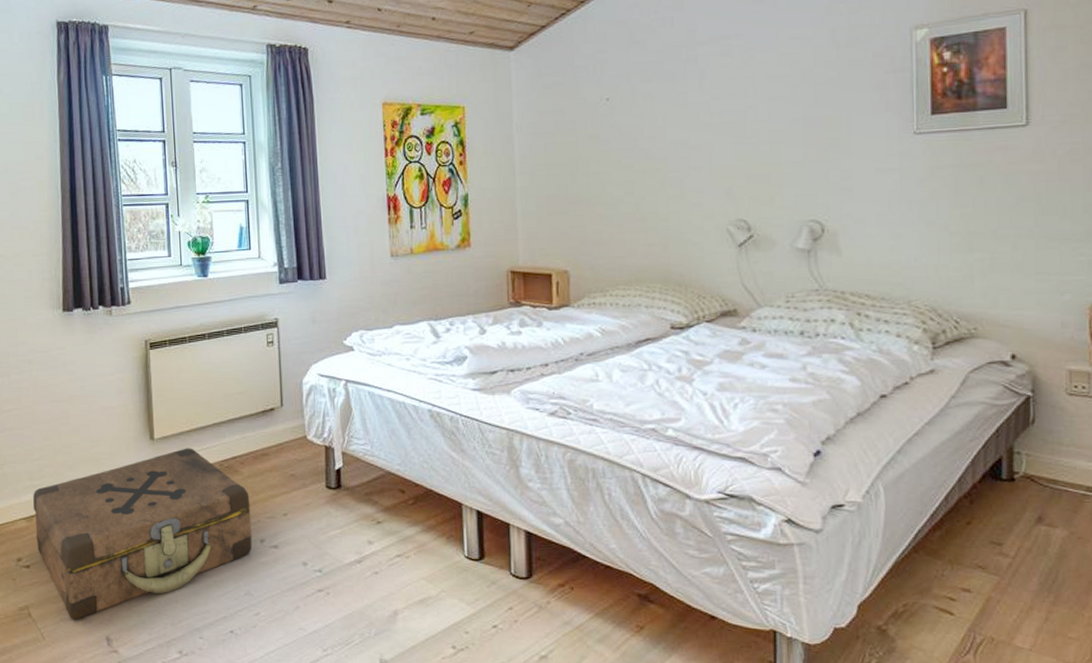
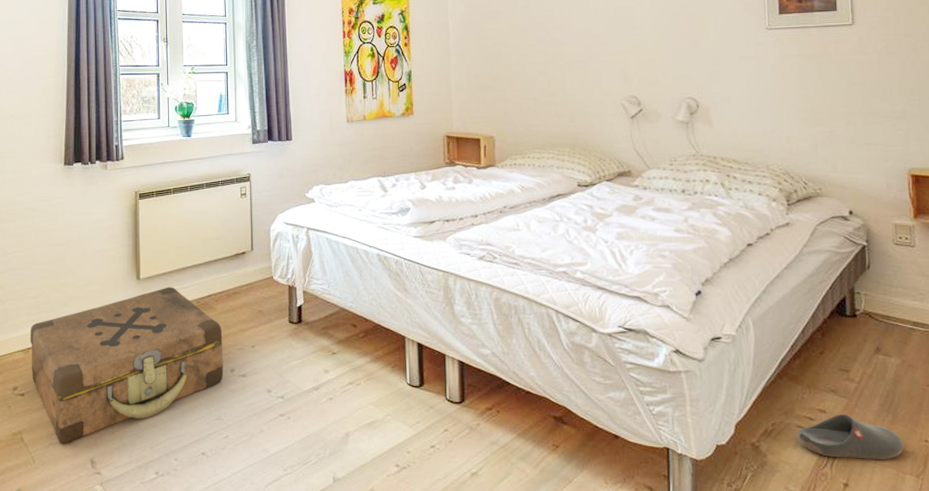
slipper: none [934,594,1068,646] -> present [797,414,905,459]

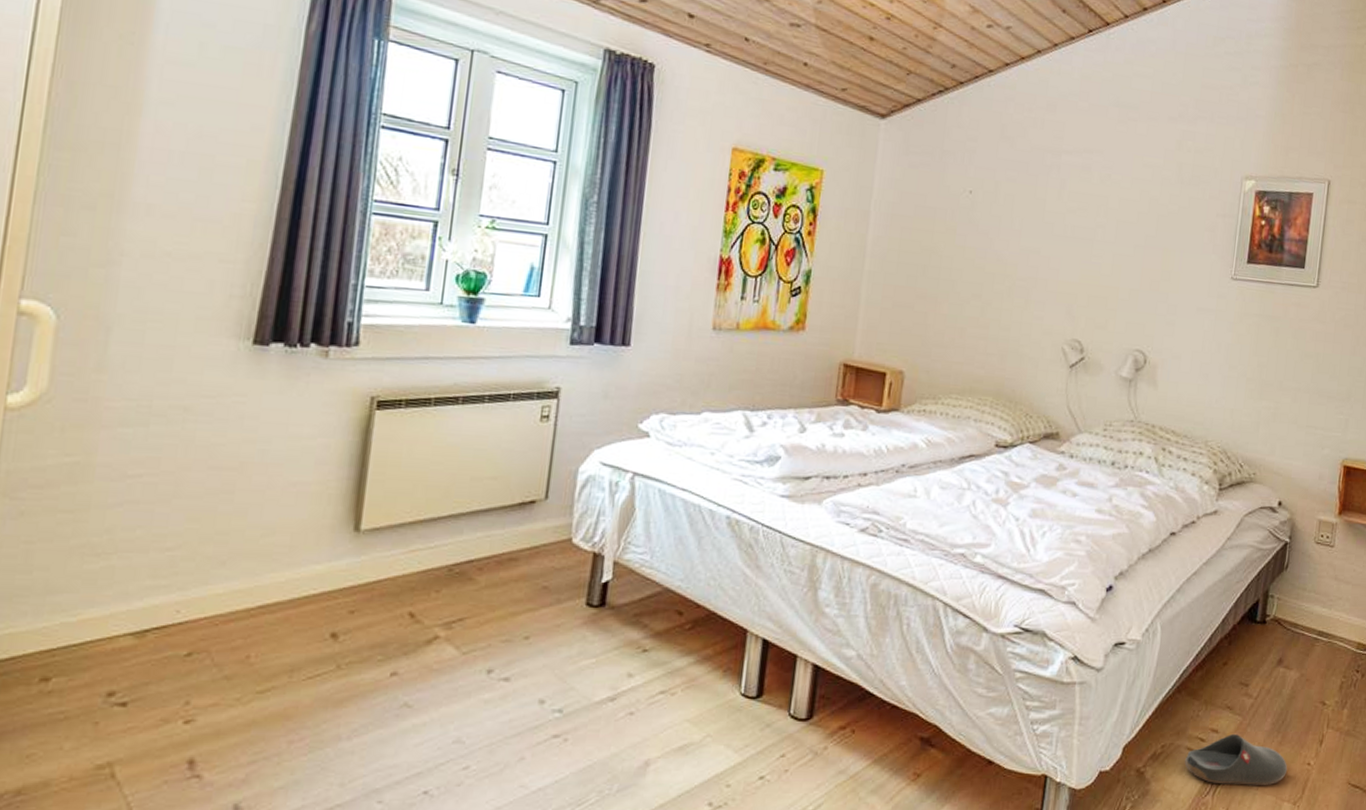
suitcase: present [29,287,224,443] -> none [145,545,483,780]

